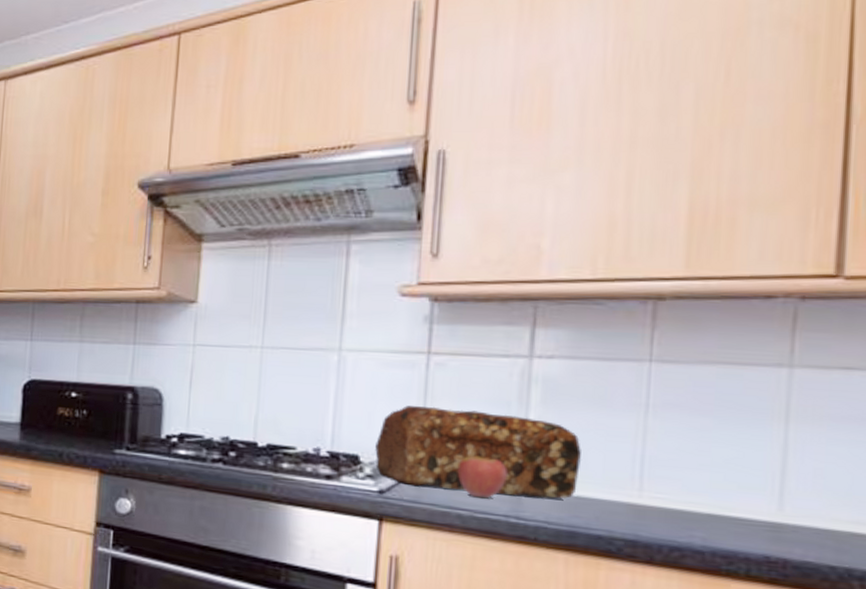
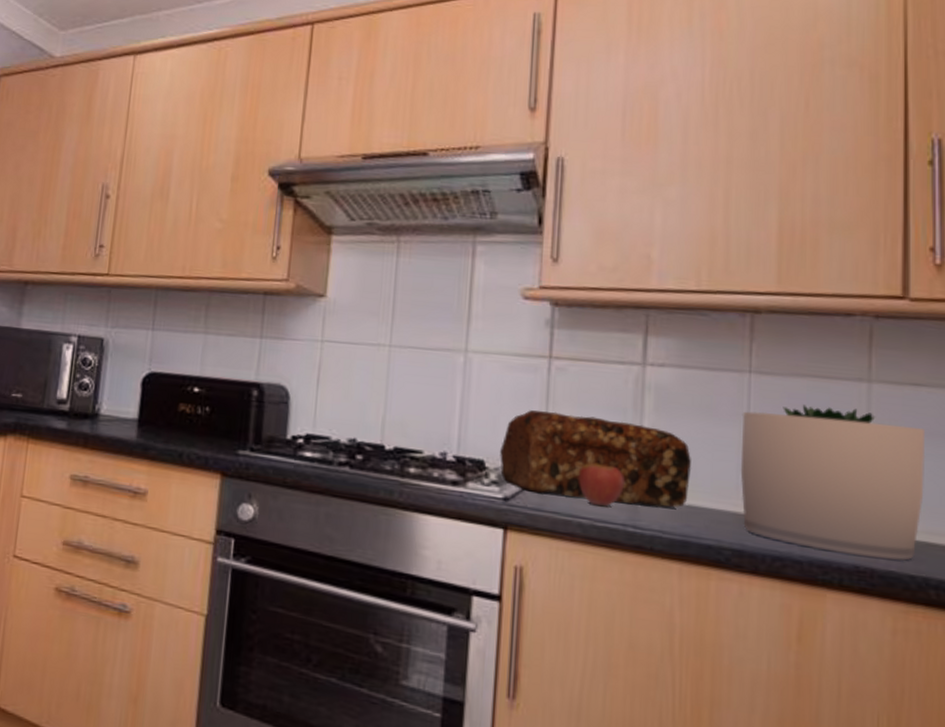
planter: none [636,393,855,552] -> present [740,405,926,561]

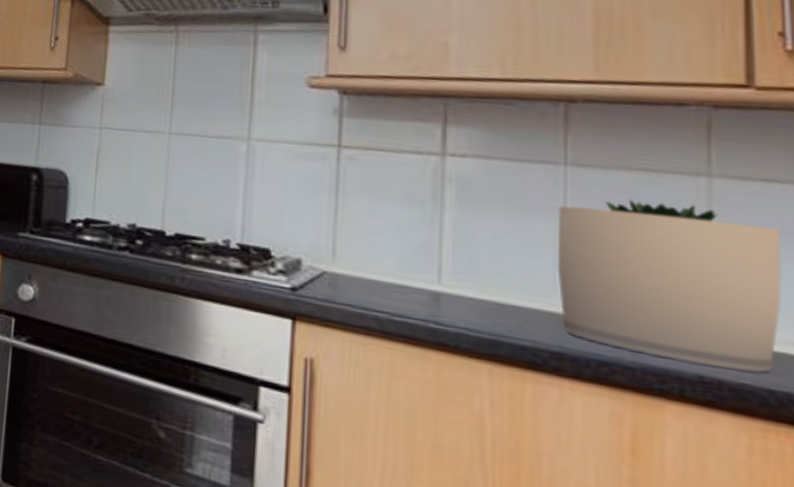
bread loaf: present [500,410,691,508] -> none [287,199,500,304]
fruit: present [578,454,624,507] -> none [372,246,424,301]

